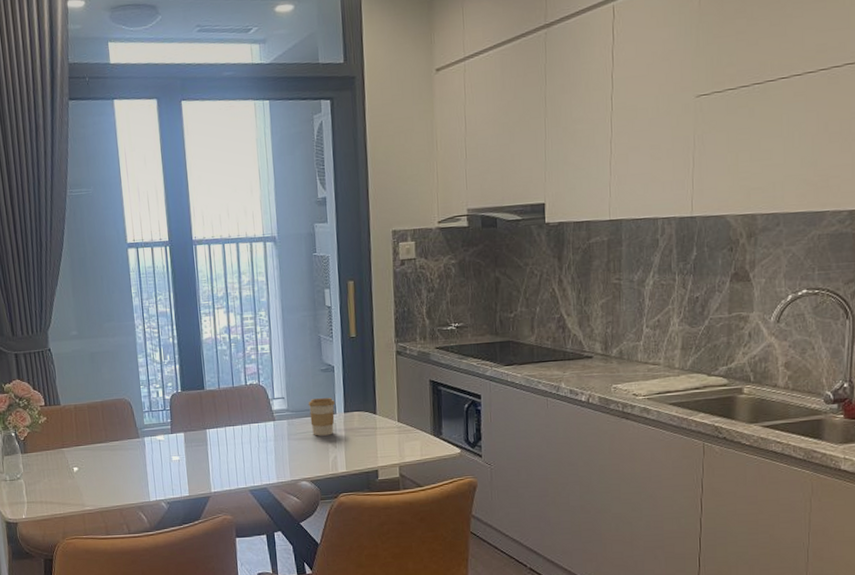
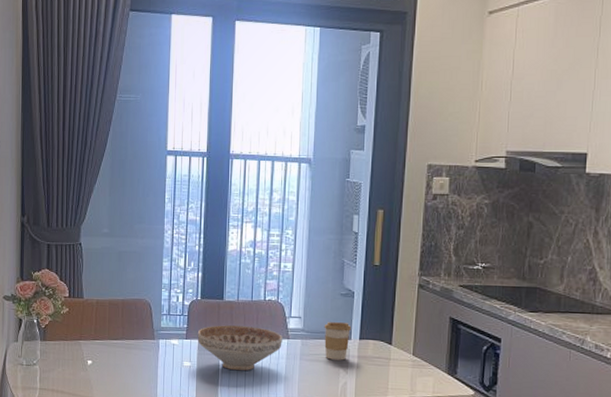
decorative bowl: none [182,412,269,459] -> present [197,325,282,371]

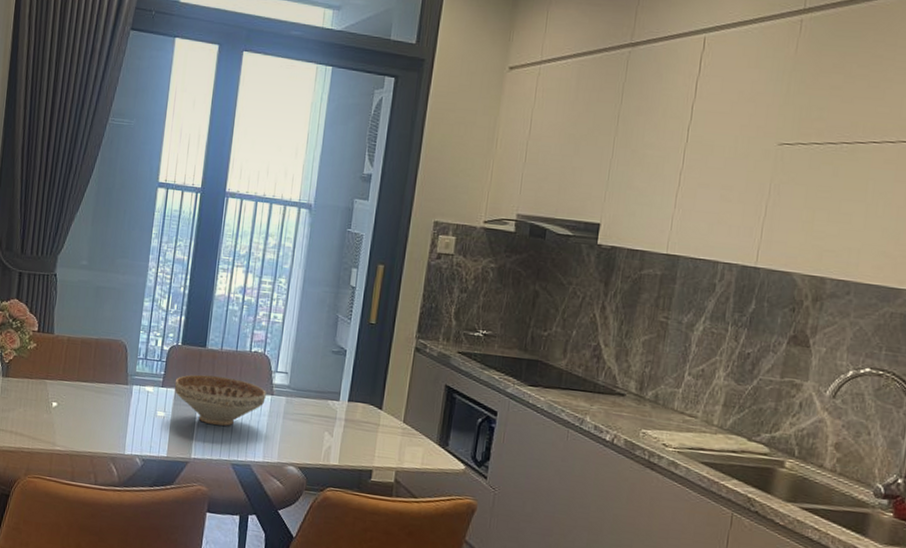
coffee cup: present [324,322,351,360] -> none [310,380,340,423]

